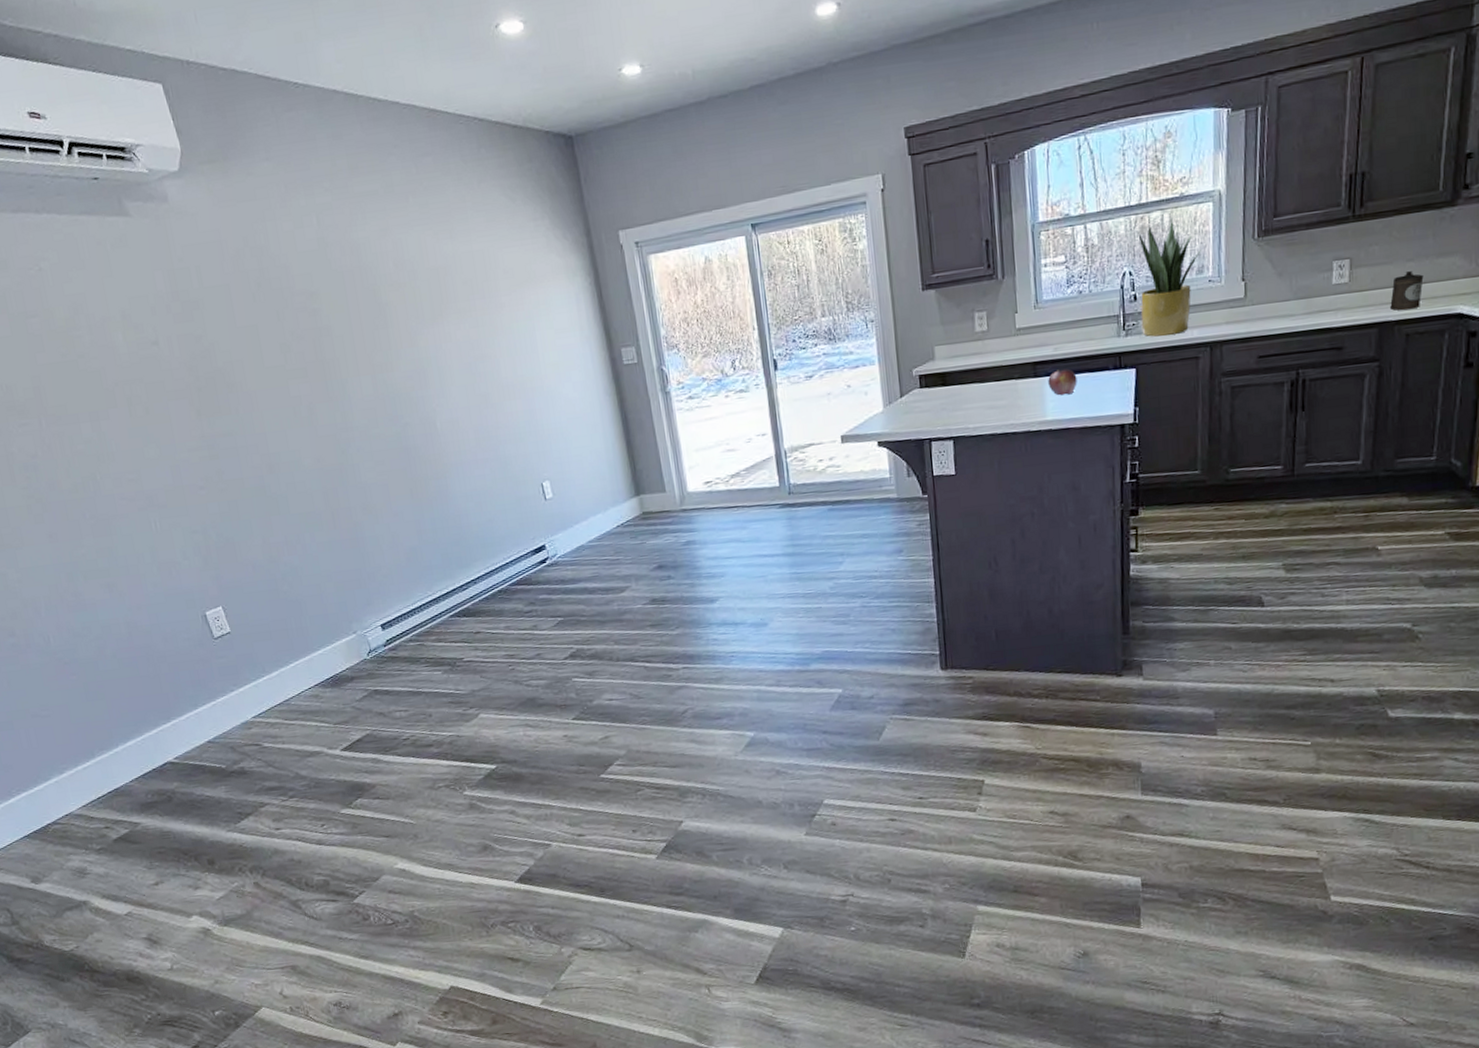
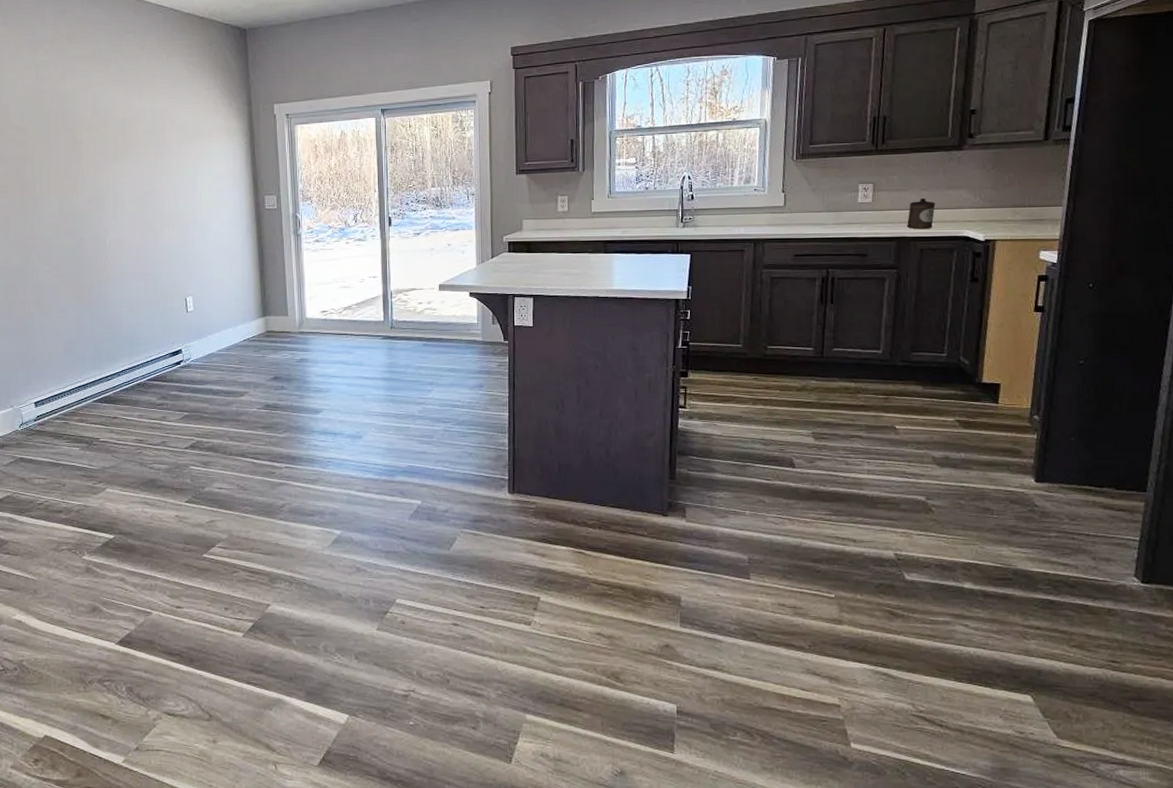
fruit: present [1048,369,1077,396] -> none [616,249,641,270]
planter: present [1138,219,1201,337] -> none [697,138,749,230]

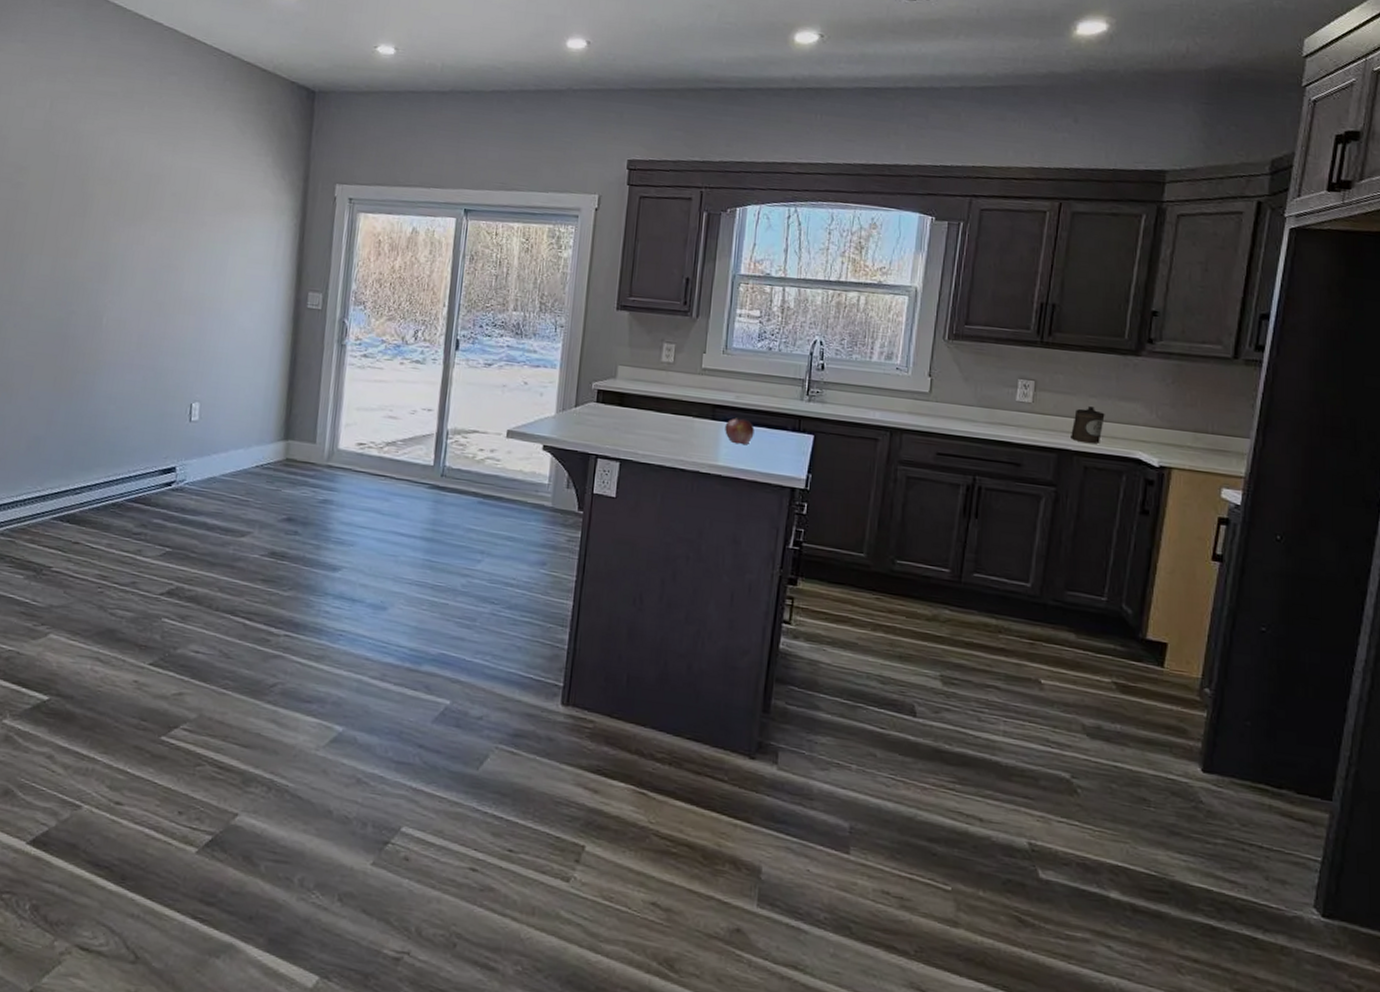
fruit: none [616,249,641,270] -> present [725,418,755,445]

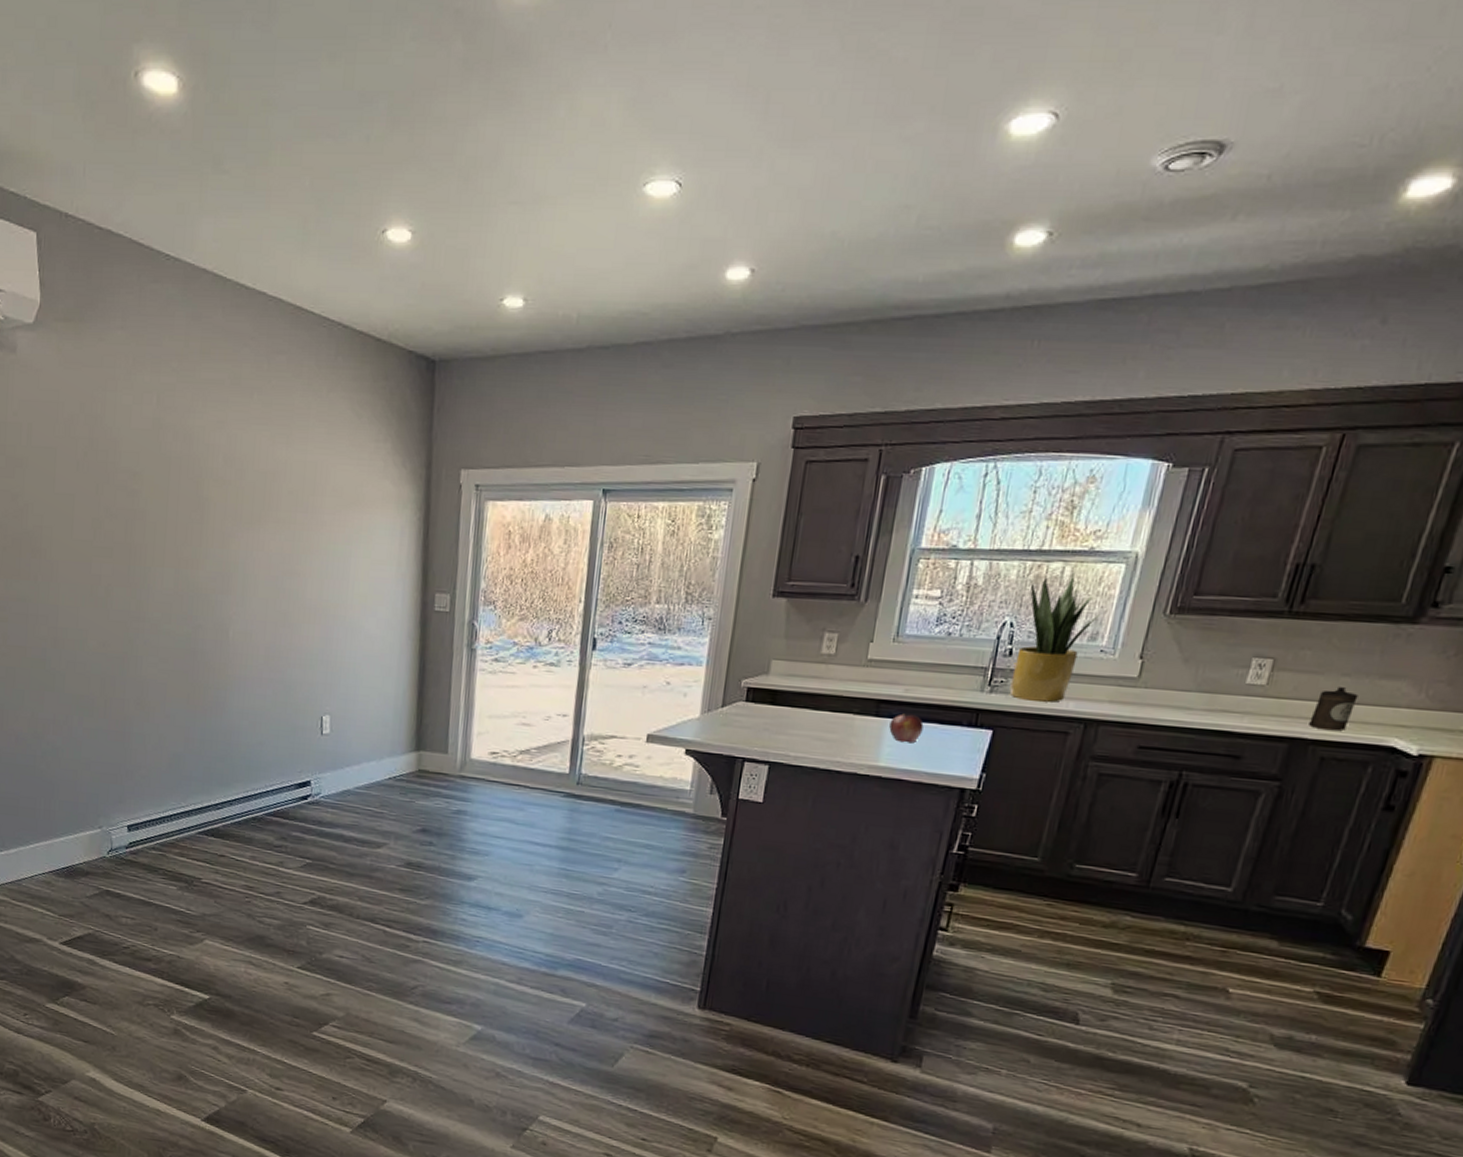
planter: none [826,302,892,412] -> present [1010,574,1100,702]

